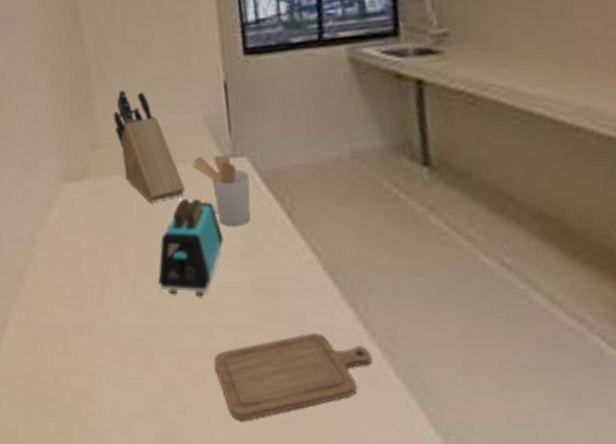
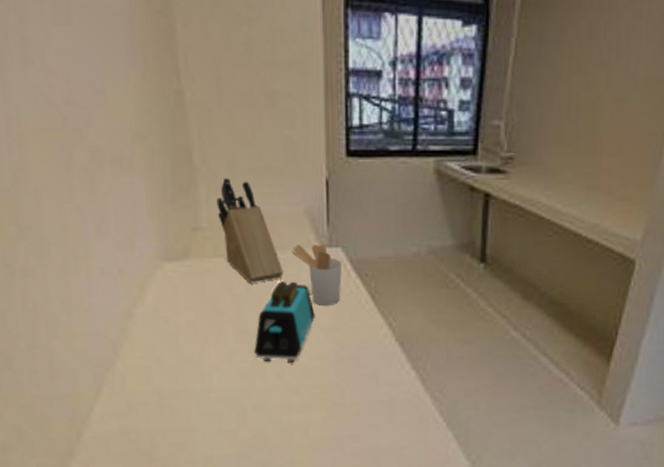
chopping board: present [214,333,373,421] -> none [300,389,425,457]

